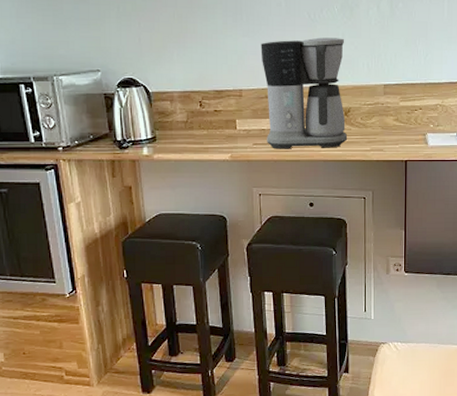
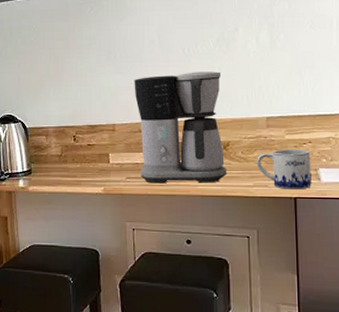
mug: none [374,115,421,153] -> present [257,149,312,190]

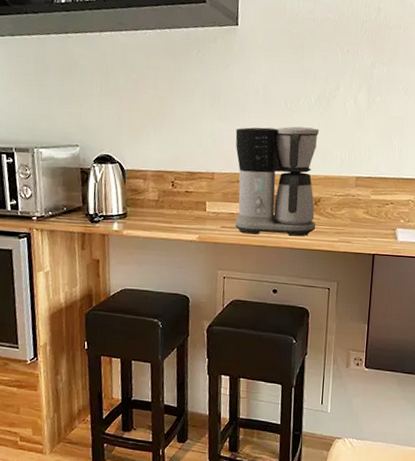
mug: present [257,149,312,190] -> none [343,208,391,247]

